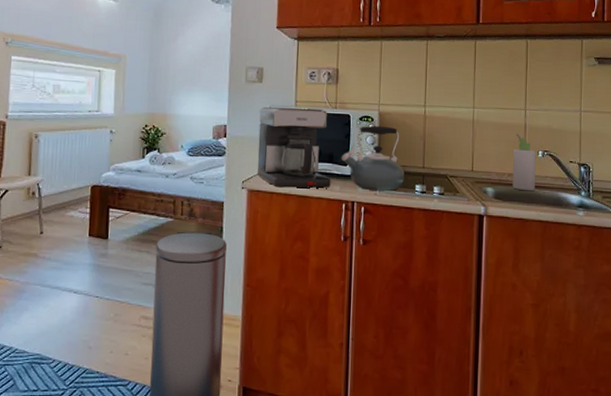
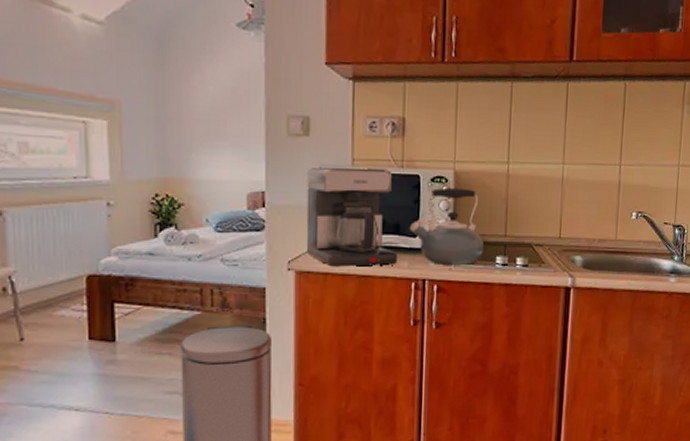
bottle: present [512,134,536,191] -> none [603,193,630,258]

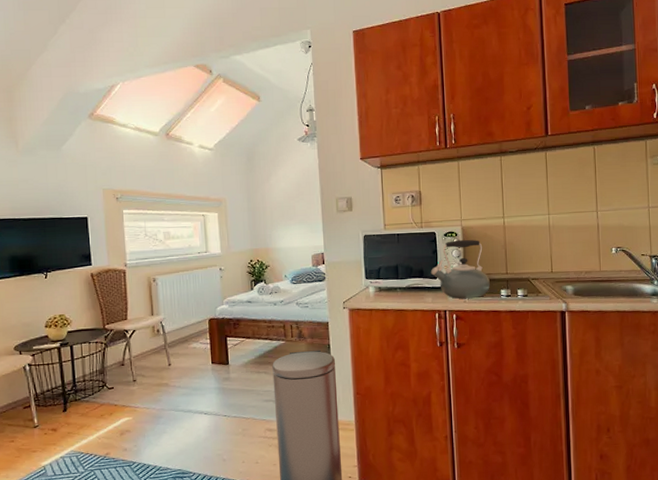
coffee maker: present [306,168,398,267] -> none [353,230,424,305]

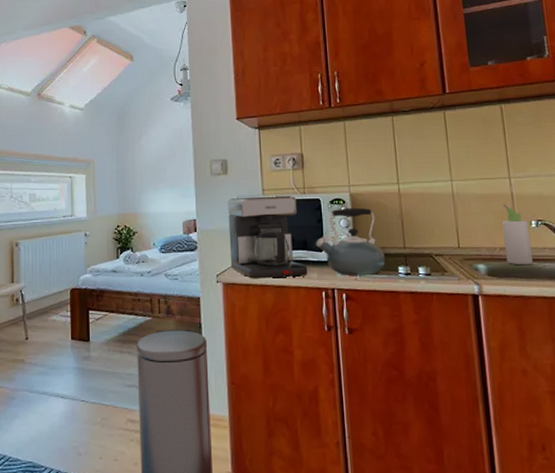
coffee maker: none [353,230,424,305] -> present [228,195,308,279]
bottle: none [588,234,611,286] -> present [501,204,533,266]

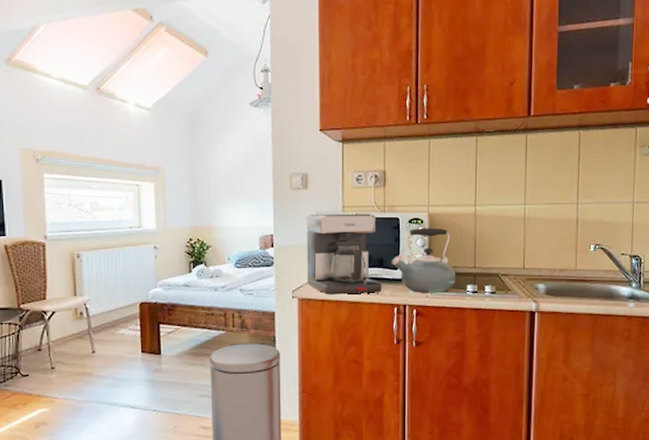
bottle: present [501,204,533,266] -> none [564,229,588,286]

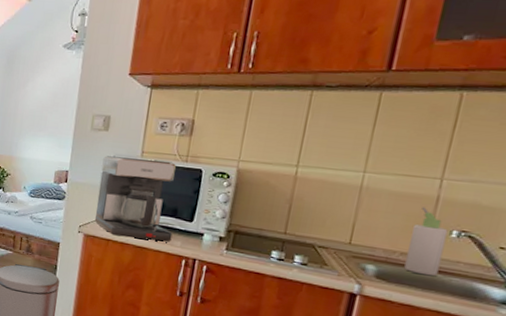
kettle: present [391,227,457,294] -> none [186,182,261,254]
bottle: none [564,229,588,286] -> present [404,207,449,276]

